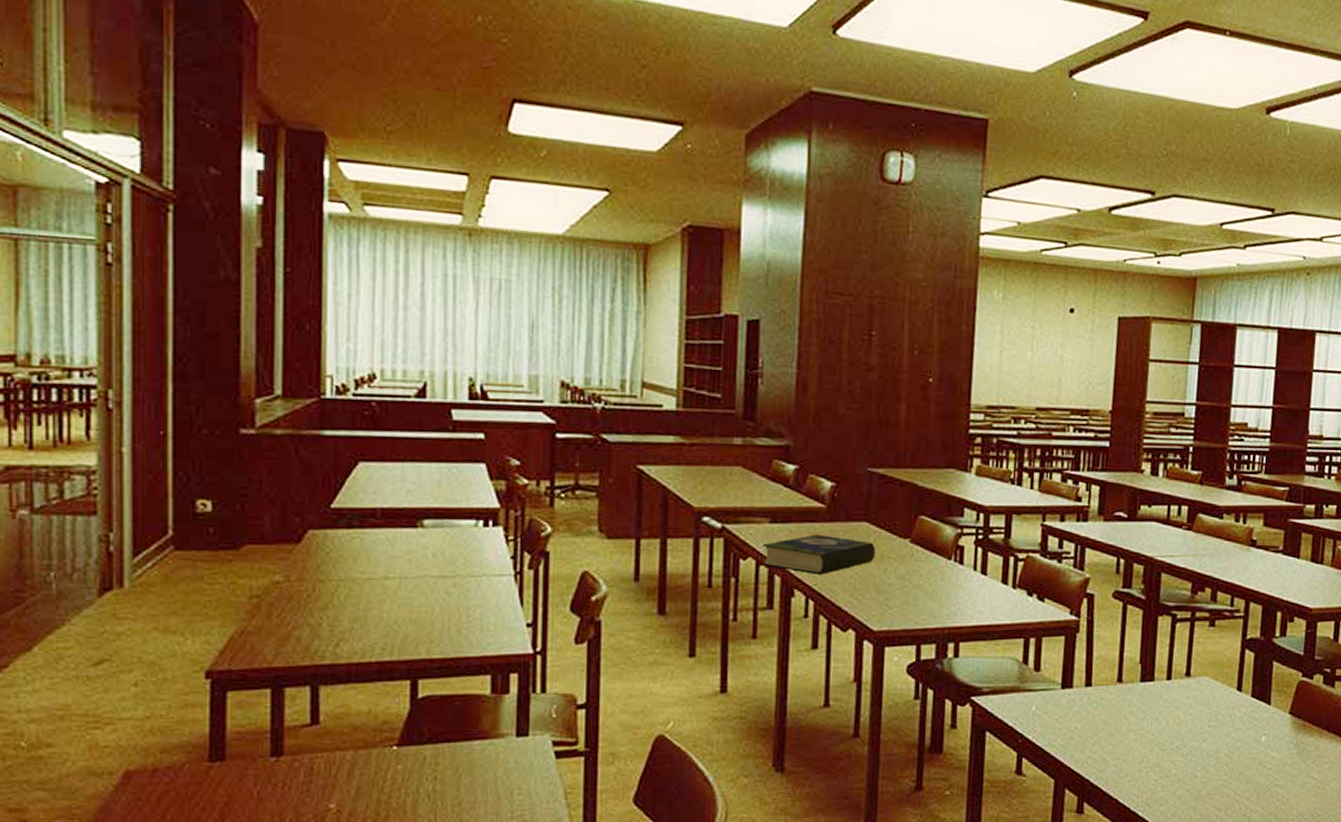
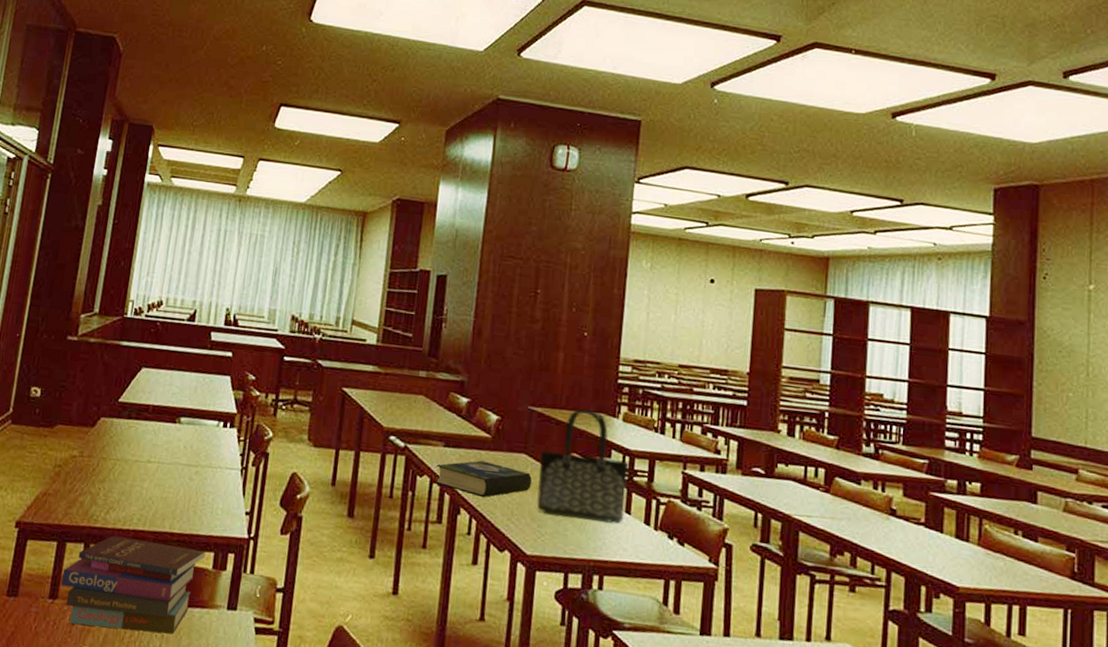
books: none [284,672,480,781] -> present [60,535,206,635]
tote bag: none [882,465,985,586] -> present [536,408,630,523]

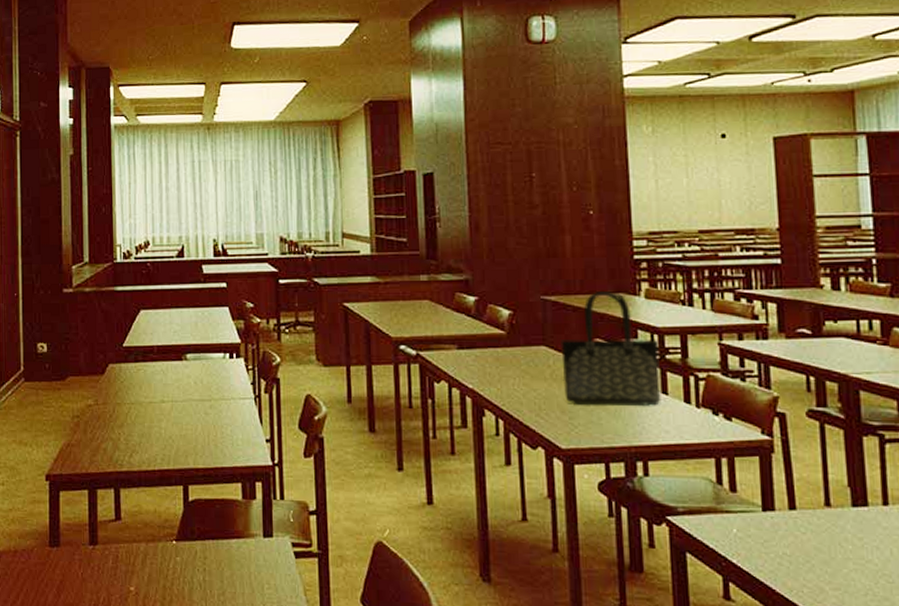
books: present [60,535,206,635] -> none [98,478,233,568]
book: present [435,460,532,497] -> none [452,358,557,395]

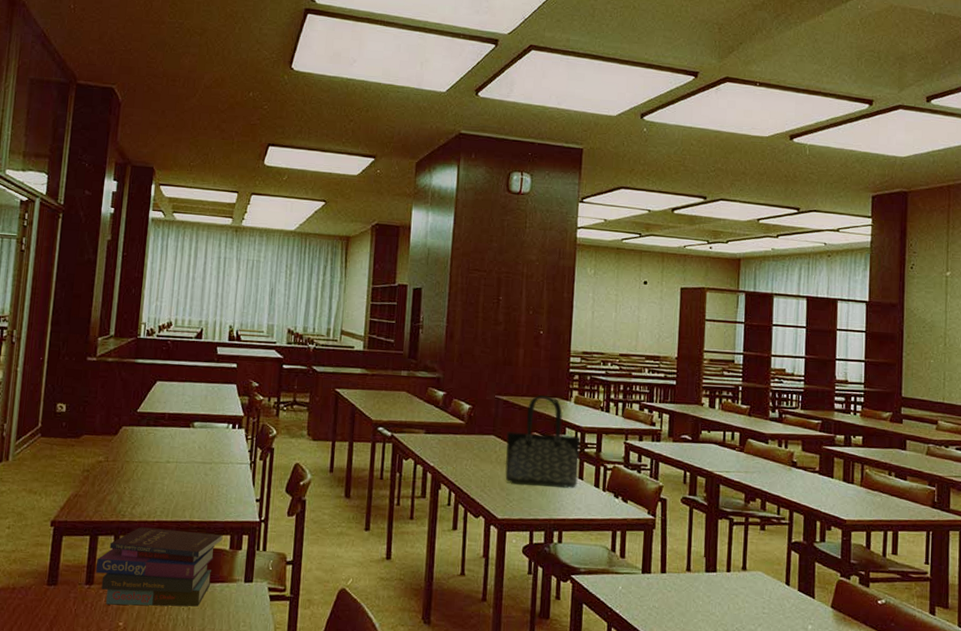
books: none [98,478,233,568] -> present [95,527,223,607]

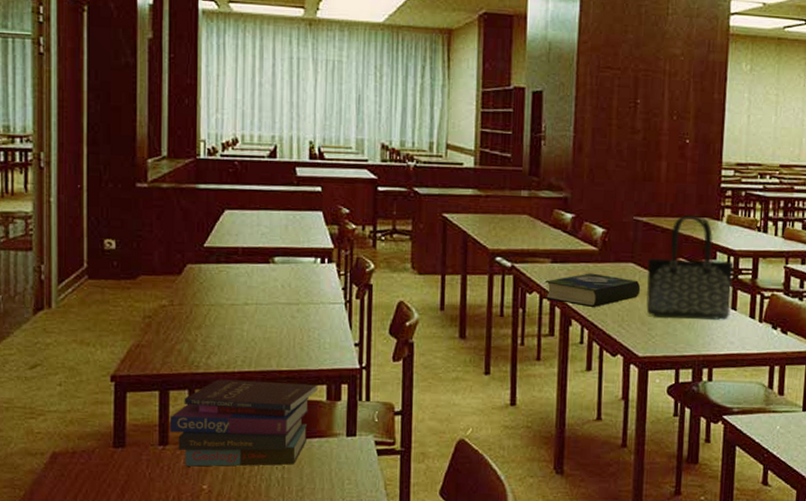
book: none [419,443,501,473] -> present [544,273,641,307]

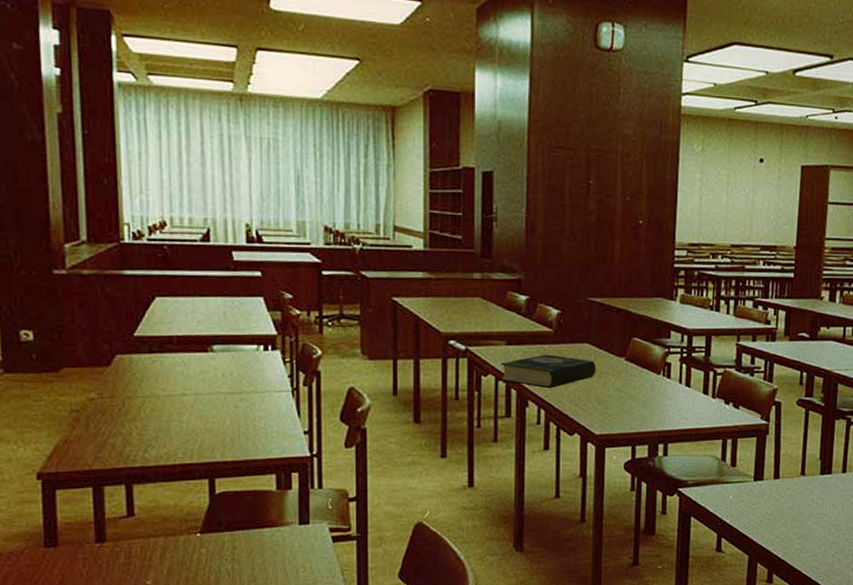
books: present [169,379,318,467] -> none [106,473,267,563]
tote bag: present [646,214,735,320] -> none [601,294,688,397]

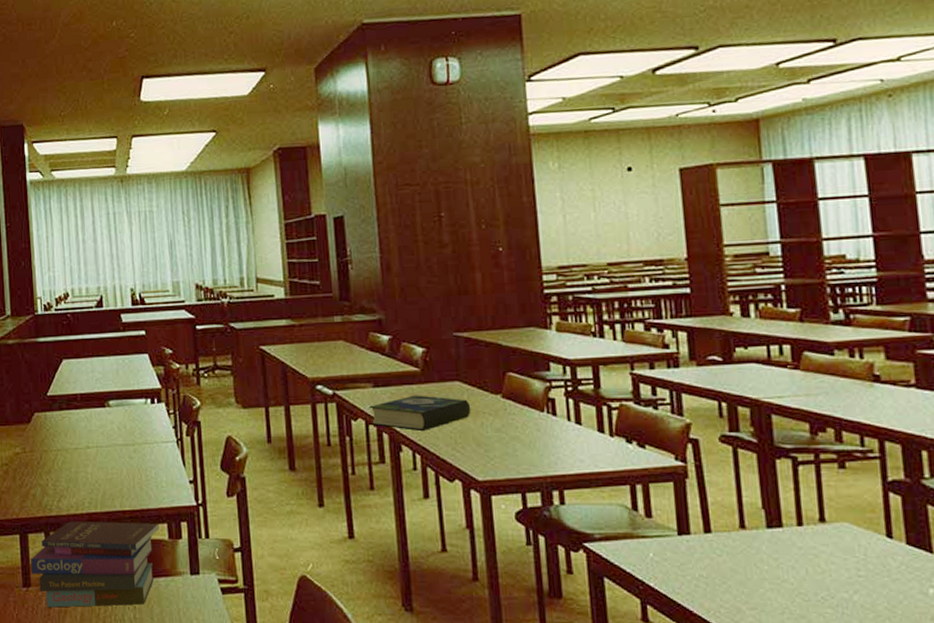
books: none [106,473,267,563] -> present [30,521,160,608]

